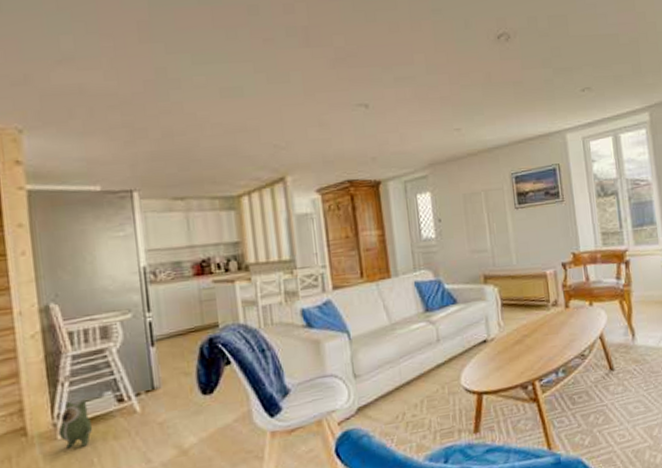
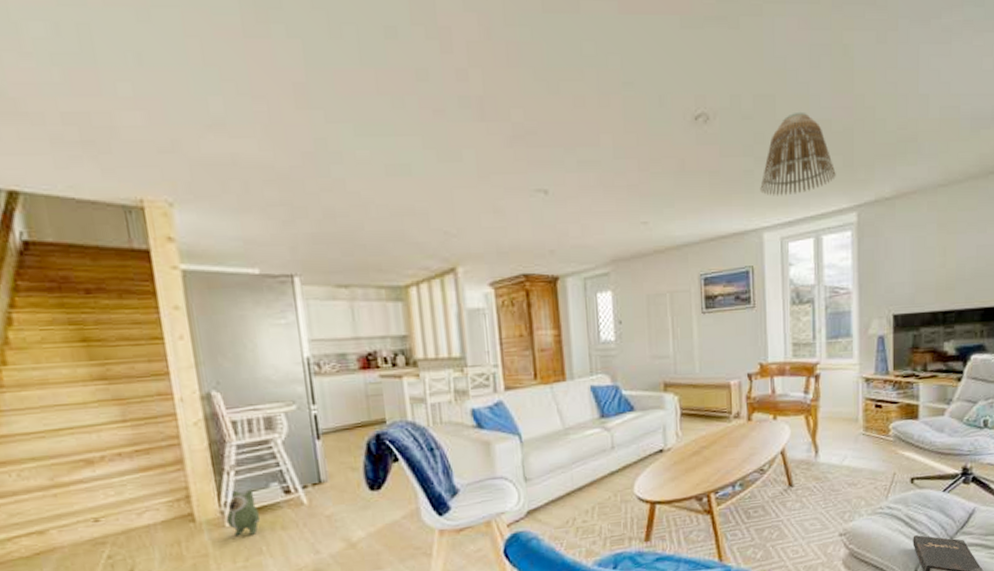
lamp shade: none [560,28,627,101] -> present [760,111,836,196]

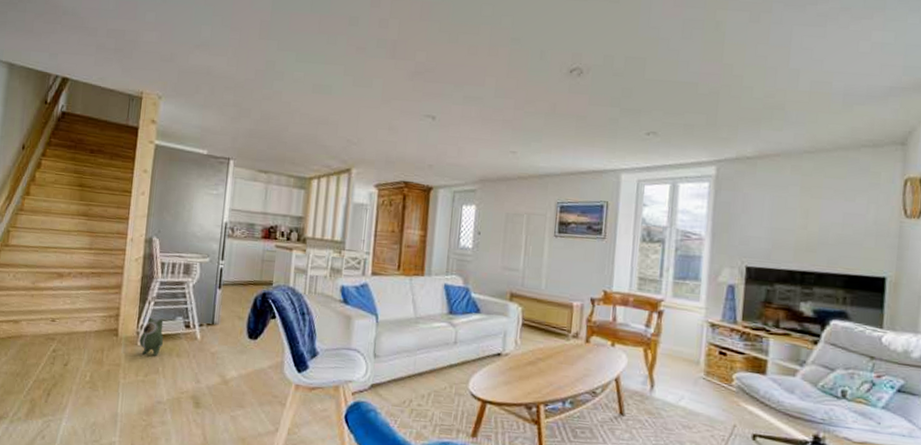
lamp shade: present [760,111,836,196] -> none [622,73,698,144]

